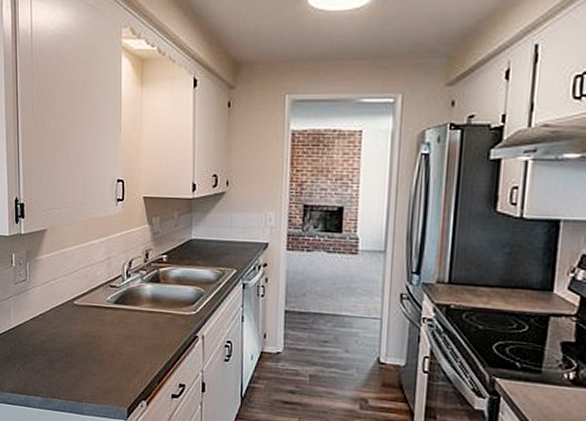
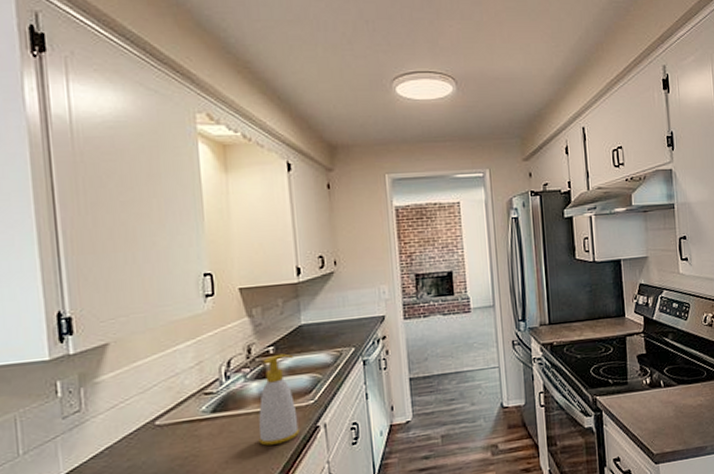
soap bottle: none [148,263,182,344] -> present [258,353,299,446]

